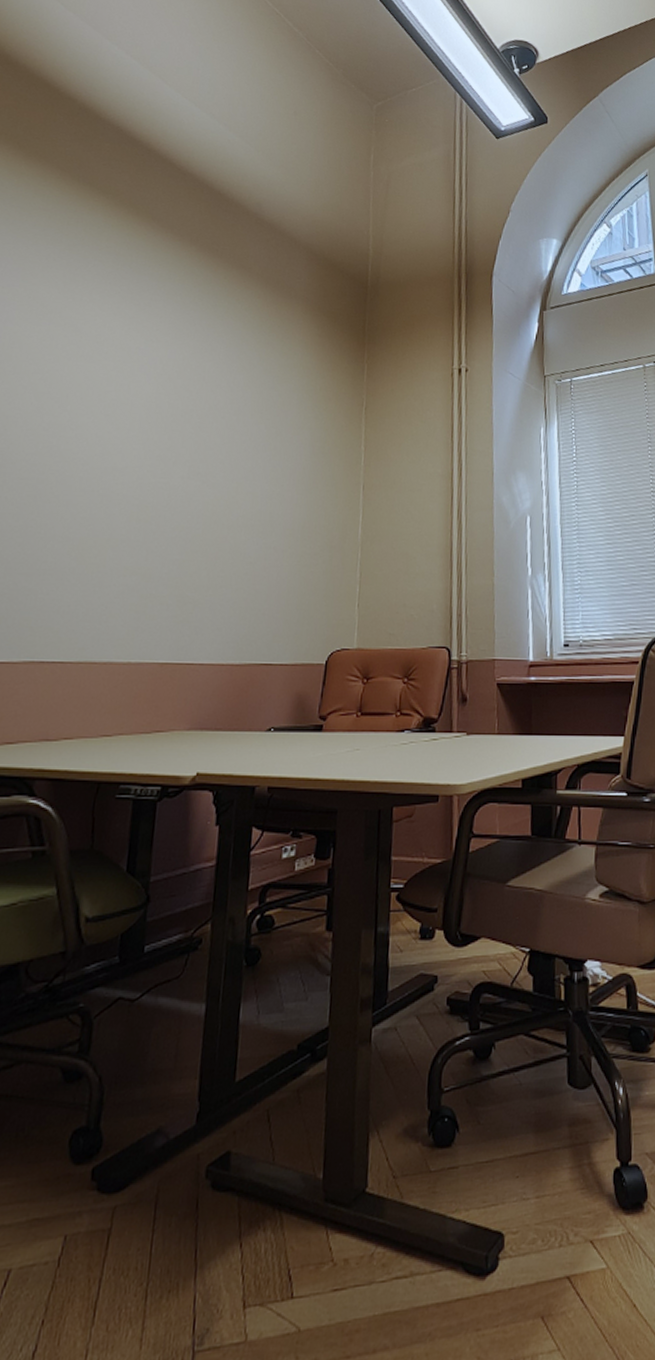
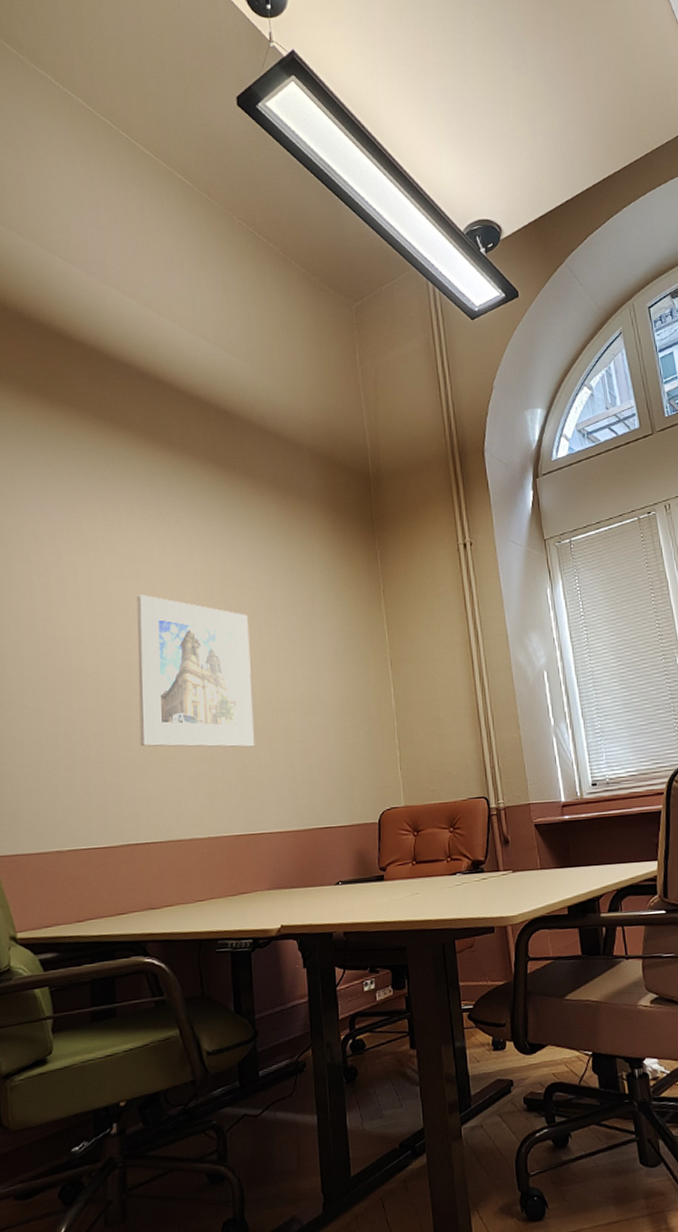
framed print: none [65,378,212,564] -> present [137,595,255,748]

